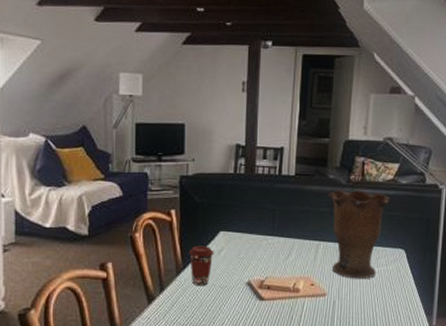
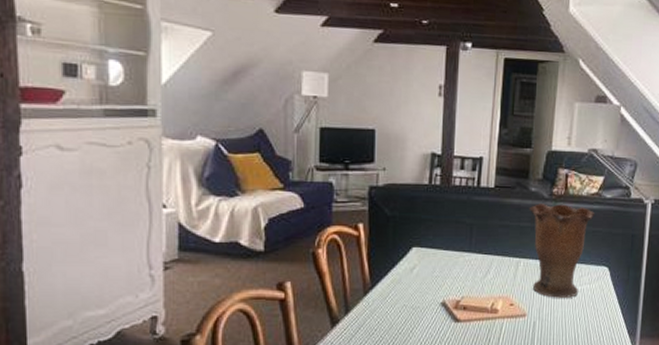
coffee cup: present [188,246,214,286] -> none [377,263,406,307]

